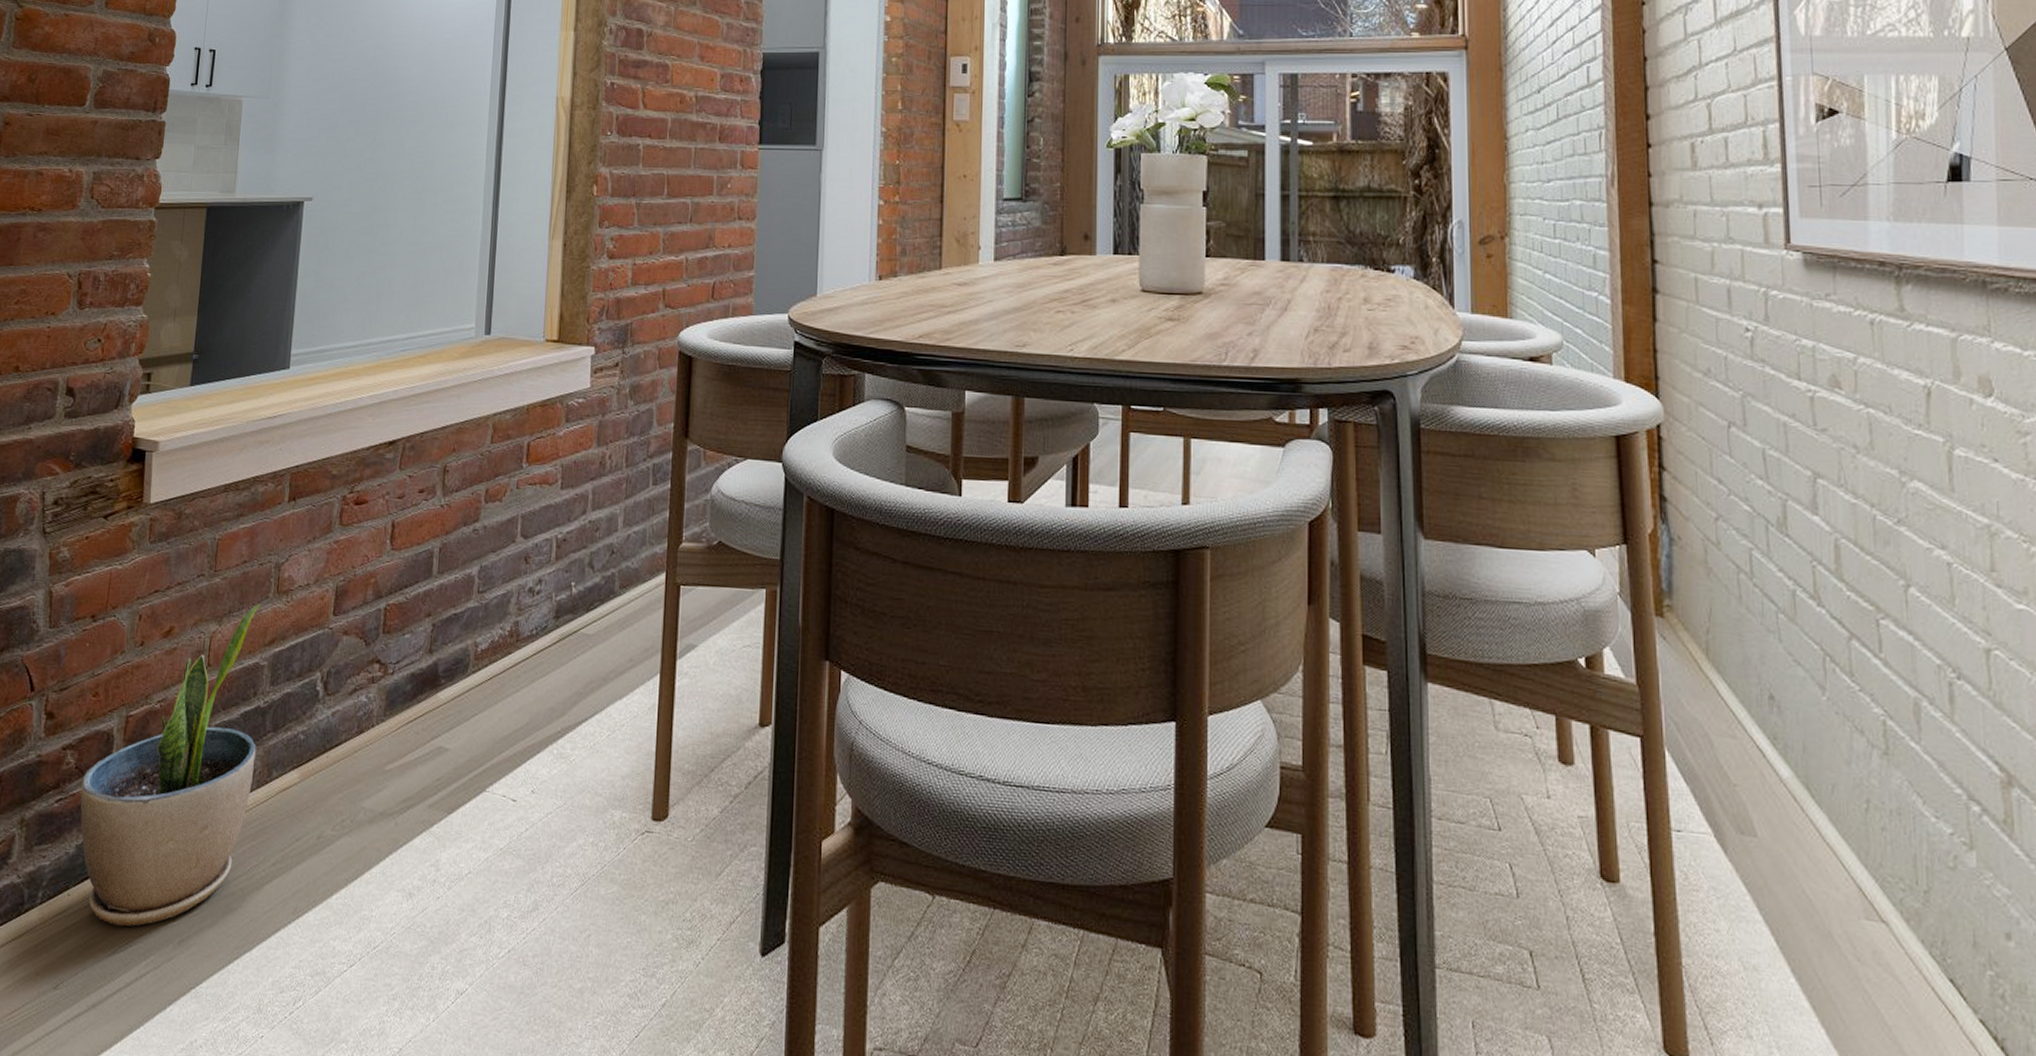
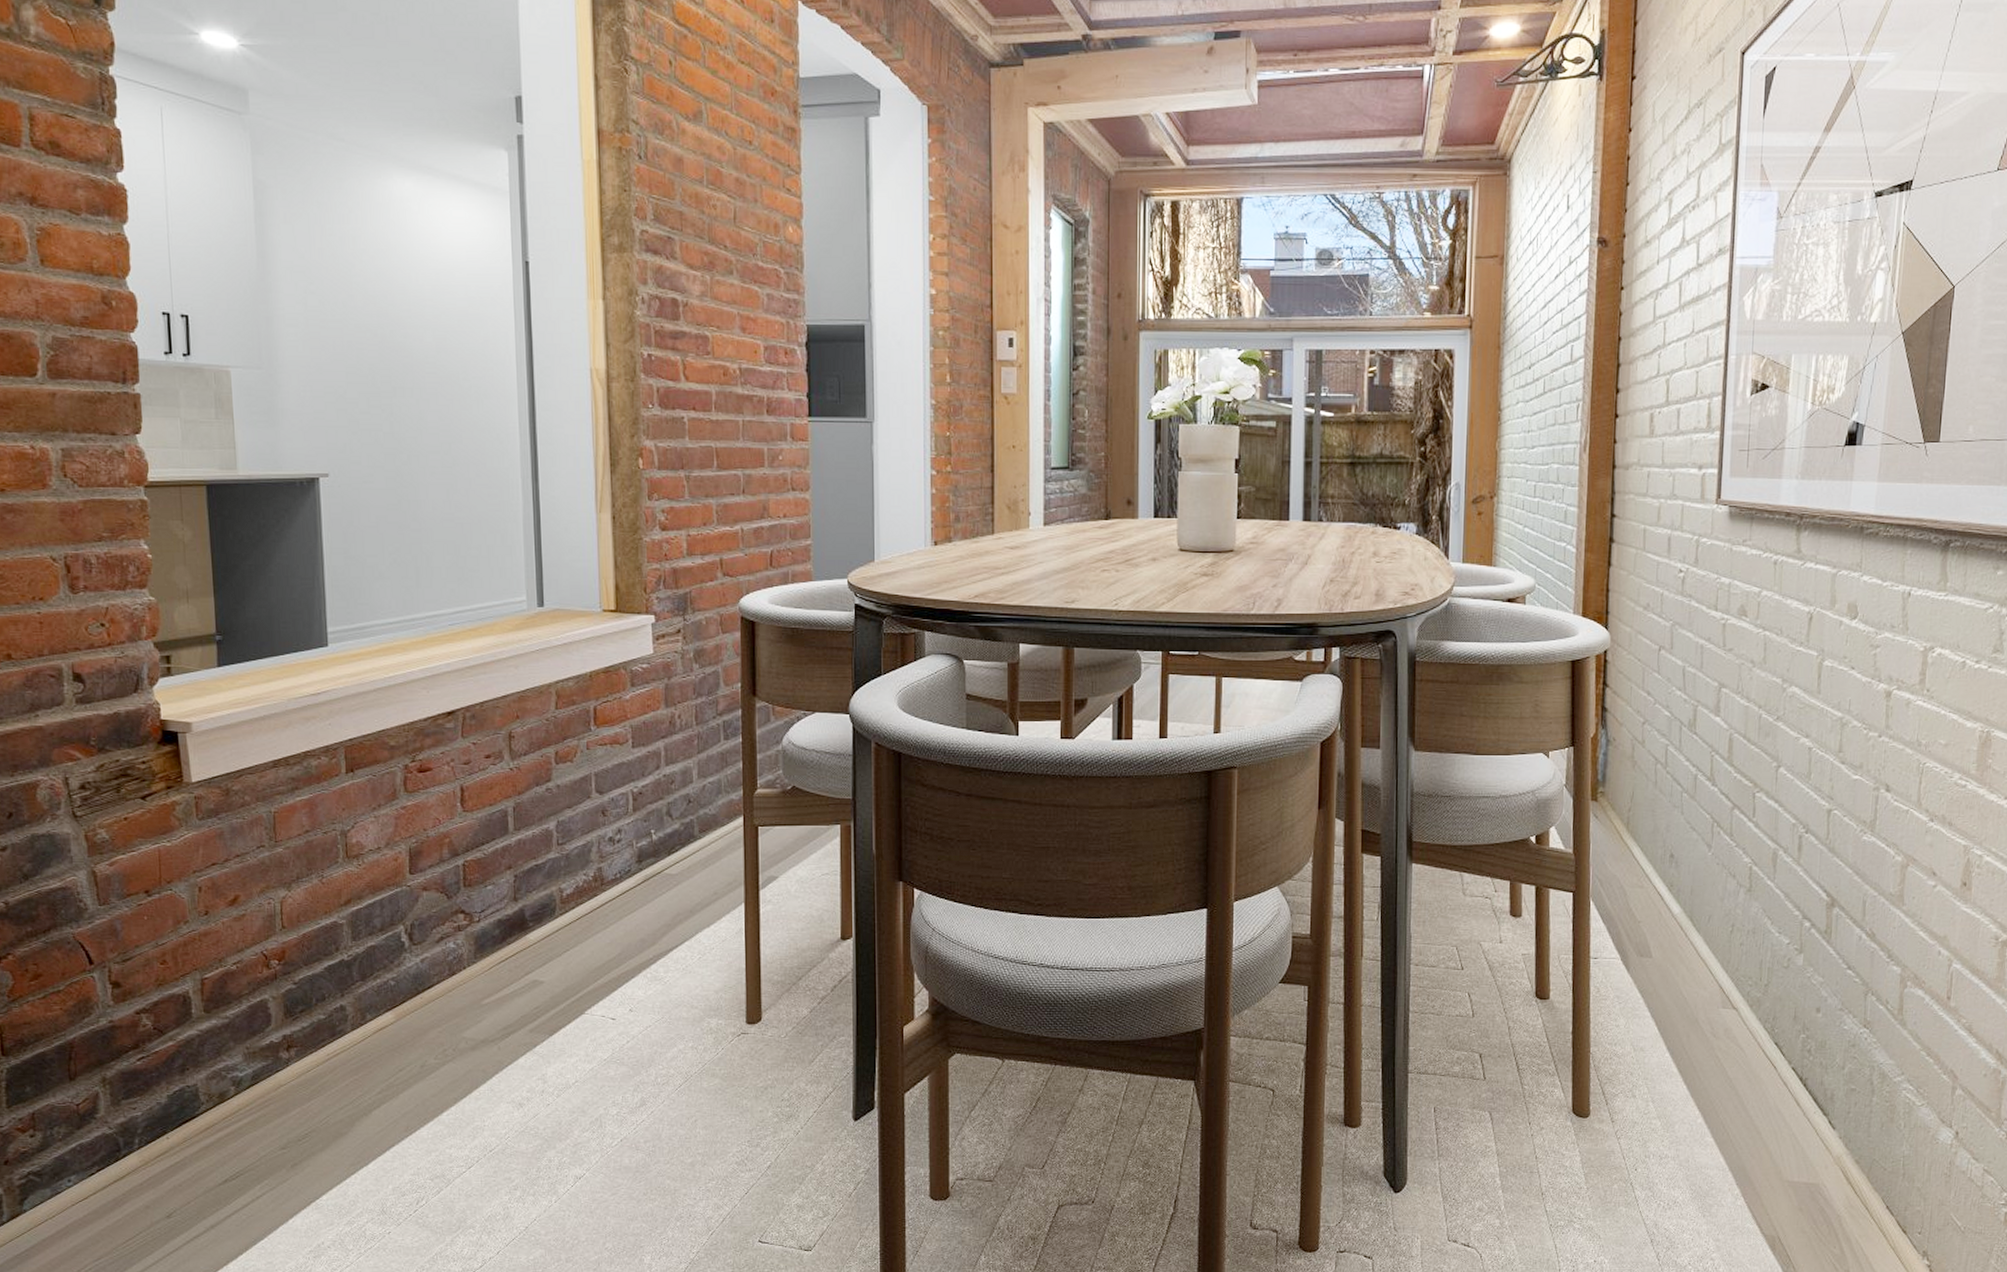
potted plant: present [80,603,261,927] -> none [162,868,347,1159]

